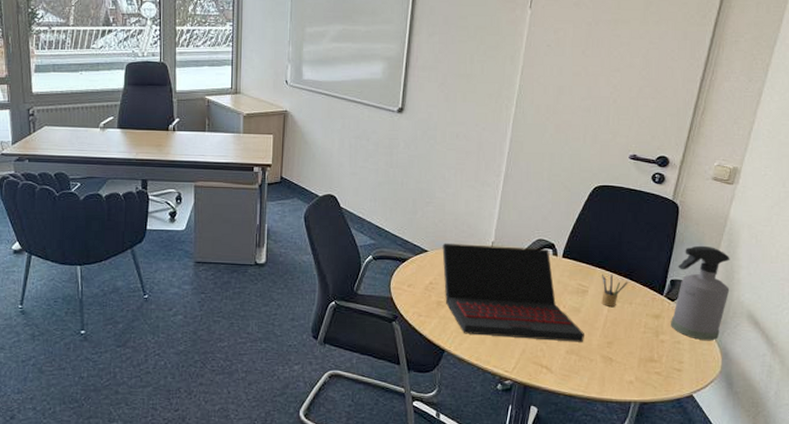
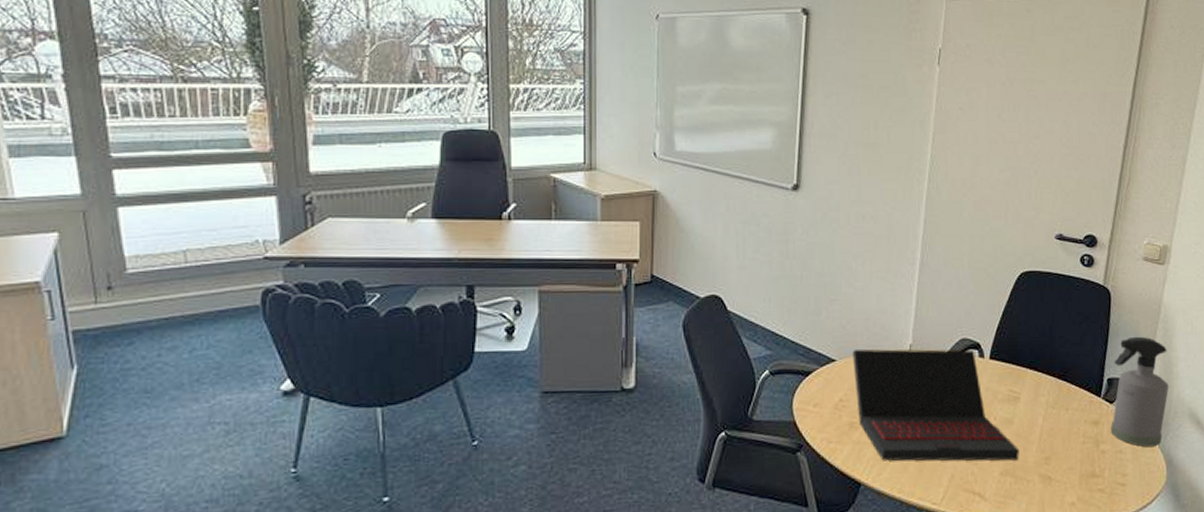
pencil box: present [602,274,628,307] -> none [1034,375,1063,415]

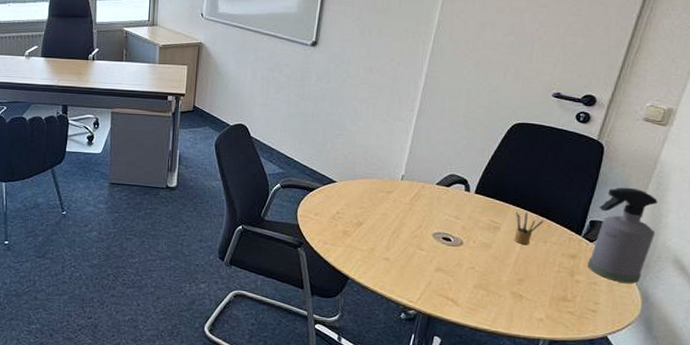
laptop: present [852,349,1019,462] -> none [350,175,494,278]
pencil box: none [1034,375,1063,415] -> present [514,211,544,244]

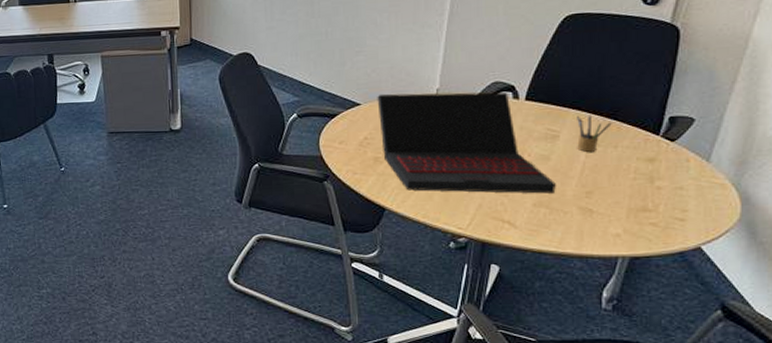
laptop: none [350,175,494,278] -> present [377,92,556,194]
spray bottle: present [588,187,658,284] -> none [670,73,753,185]

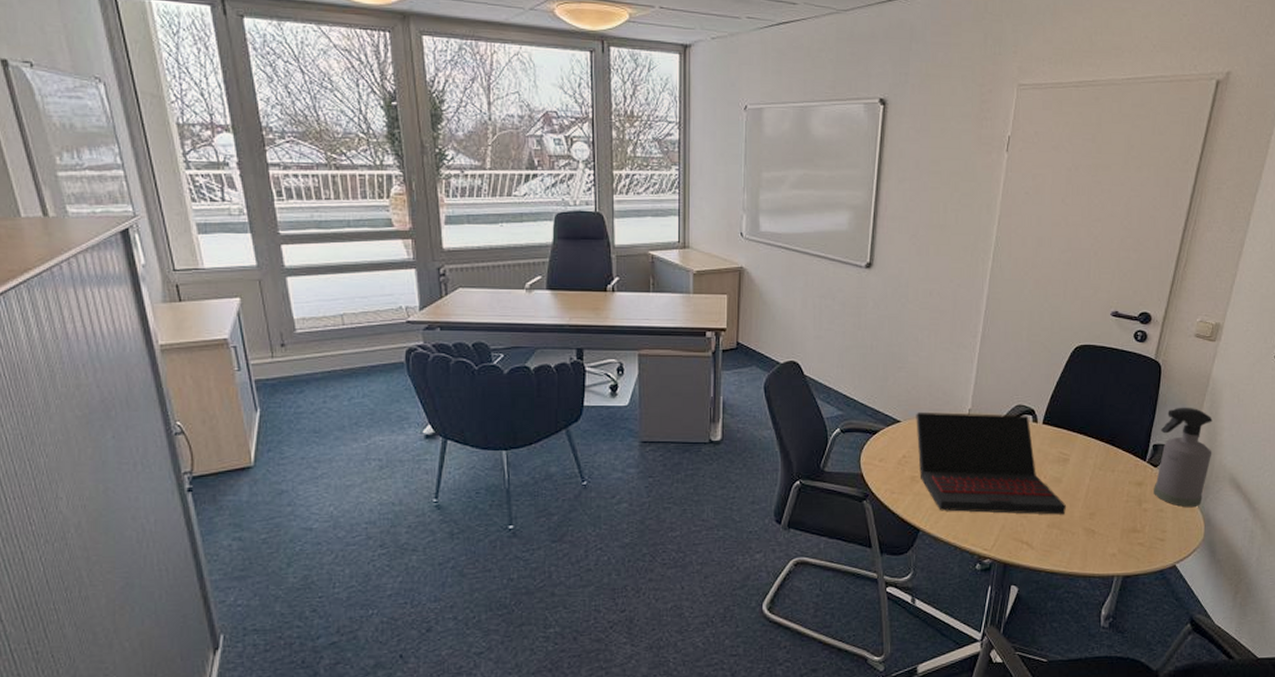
pencil box: present [577,115,612,152] -> none [1083,440,1110,475]
spray bottle: none [670,73,753,185] -> present [1154,407,1213,508]

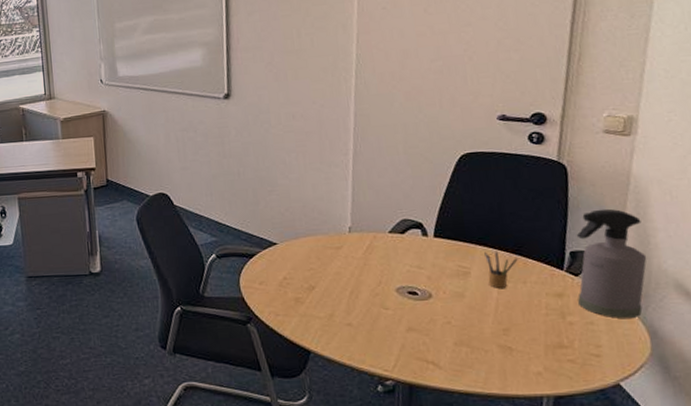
laptop: present [916,412,1066,515] -> none [292,229,474,332]
pencil box: none [1083,440,1110,475] -> present [484,251,518,288]

